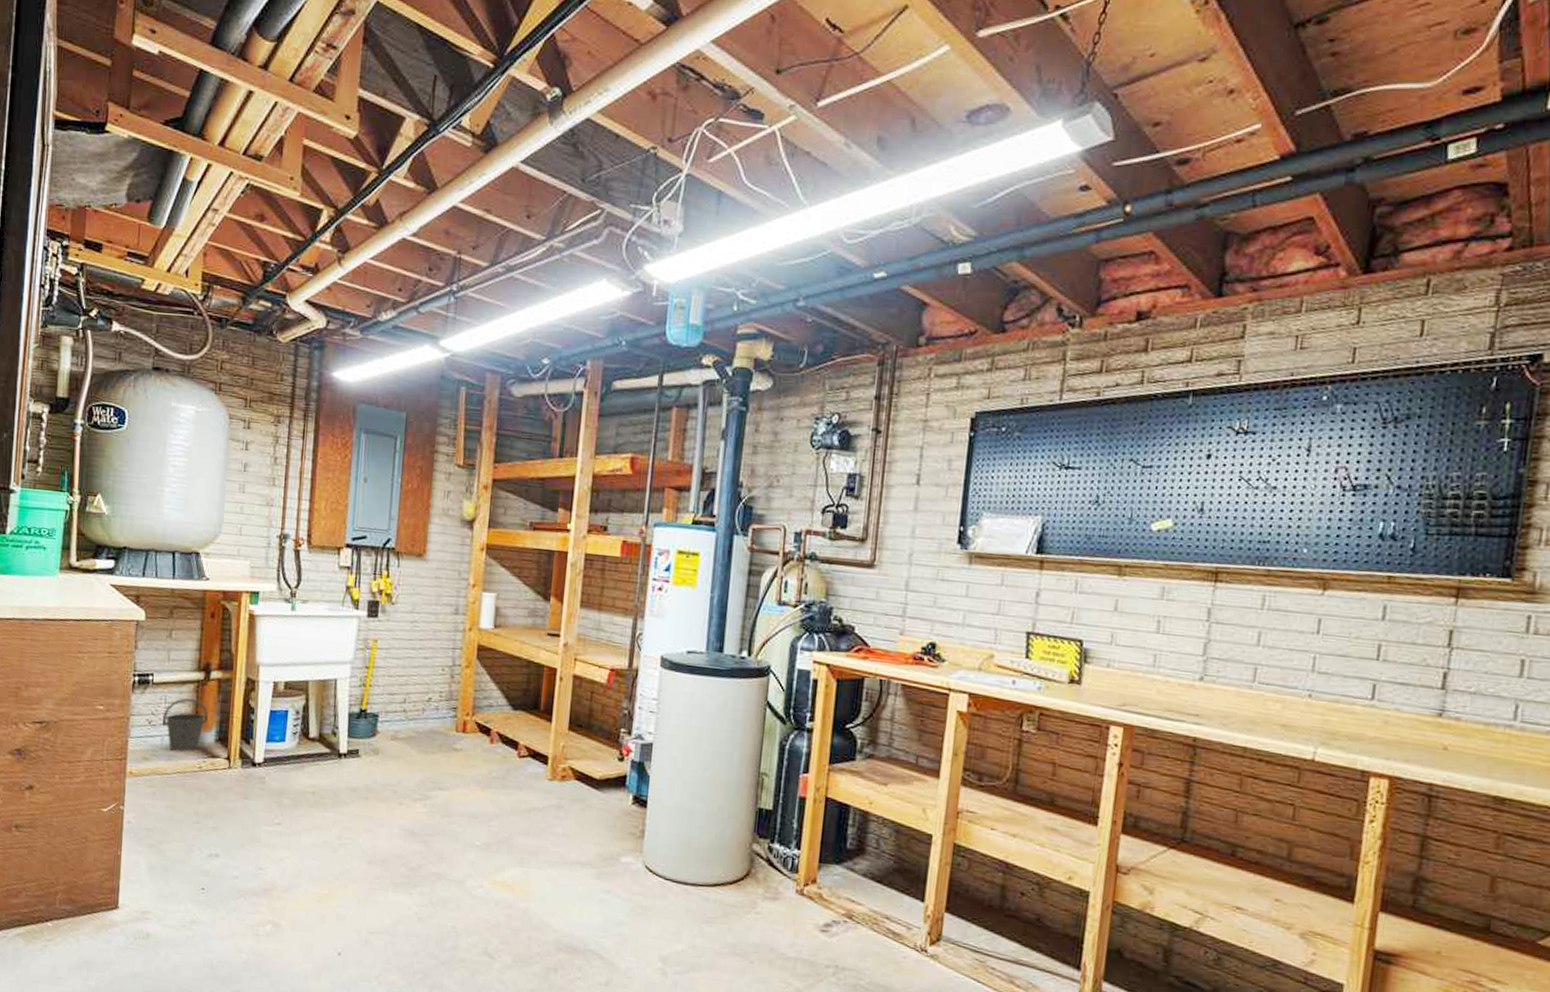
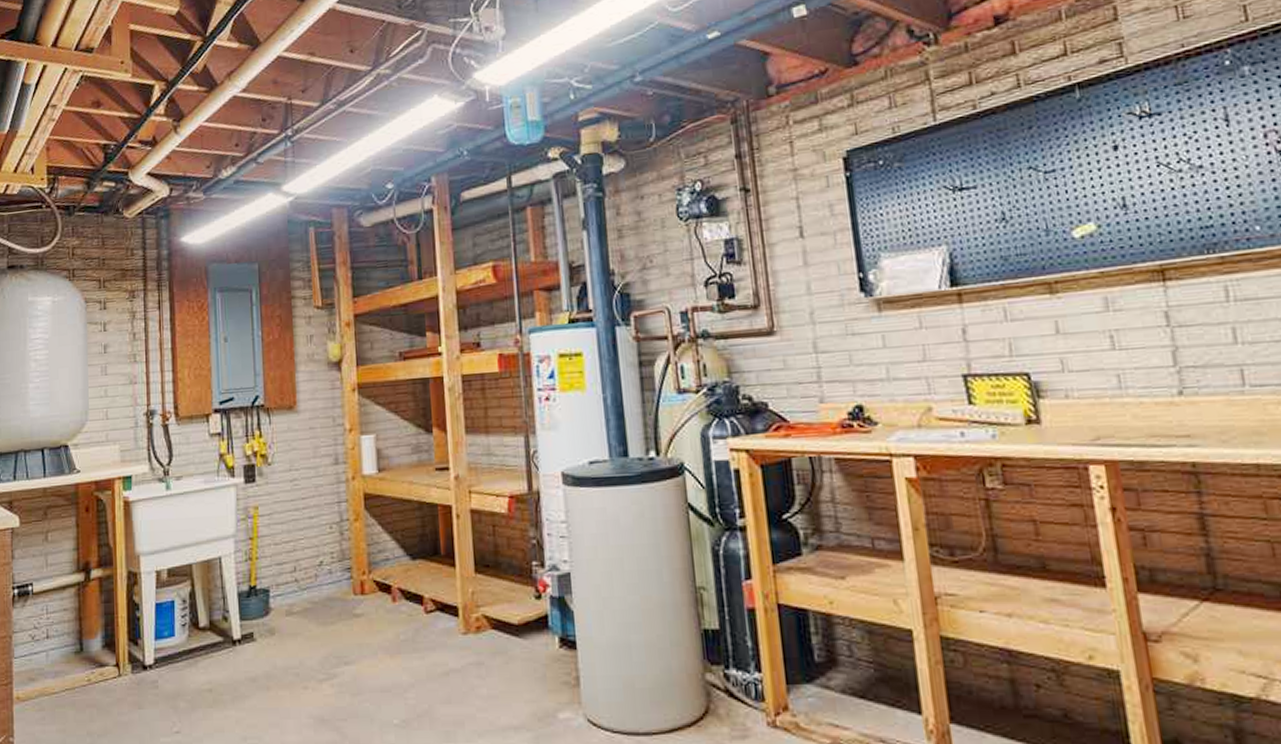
bucket: present [163,697,209,752] -> none [46,603,93,667]

